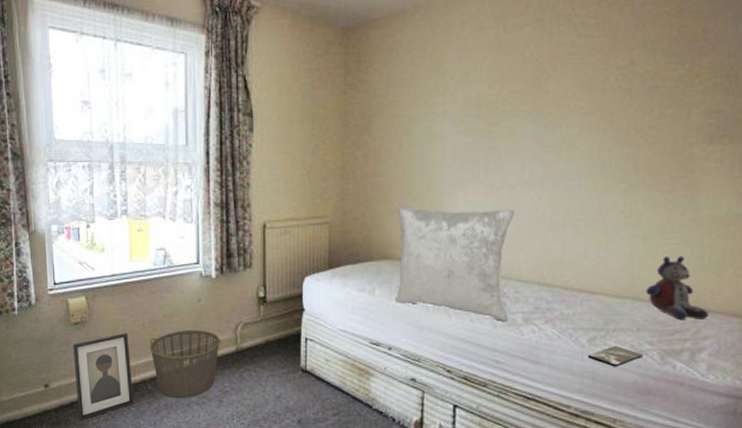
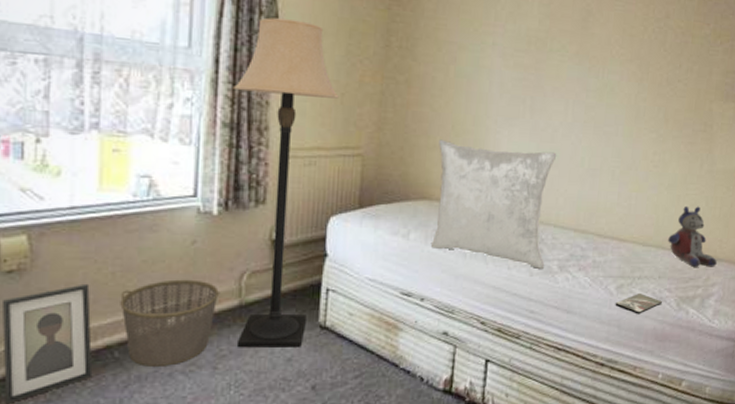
lamp: none [221,113,306,387] -> present [233,17,339,348]

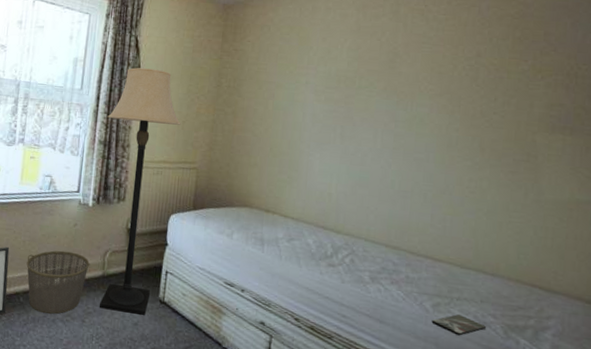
pillow: present [430,139,557,270] -> none [250,159,367,279]
stuffed bear: present [668,205,718,267] -> none [490,233,553,299]

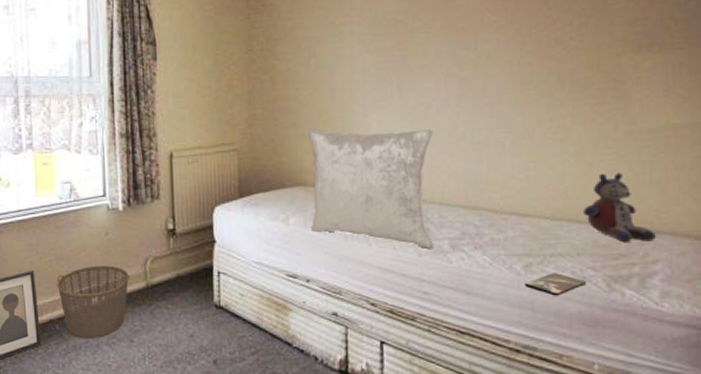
lamp: present [99,67,181,315] -> none [126,40,212,324]
pillow: none [250,159,367,279] -> present [308,128,435,250]
stuffed bear: none [490,233,553,299] -> present [583,172,657,242]

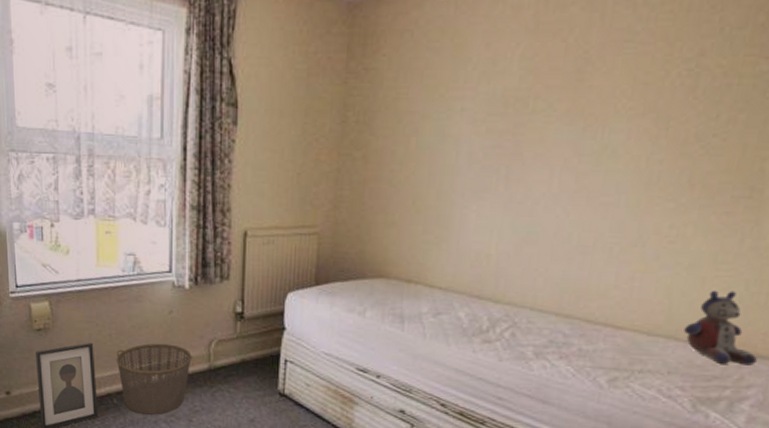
pillow: present [308,128,435,250] -> none [387,216,537,356]
smartphone: present [524,273,587,296] -> none [605,389,672,413]

